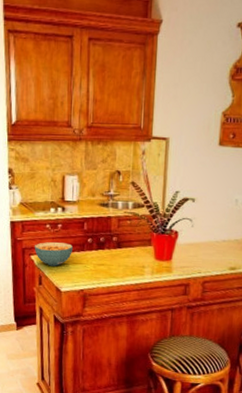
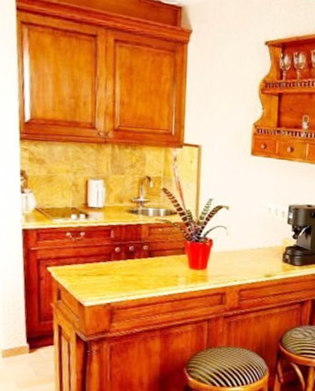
cereal bowl: present [34,241,73,267] -> none [51,251,98,279]

